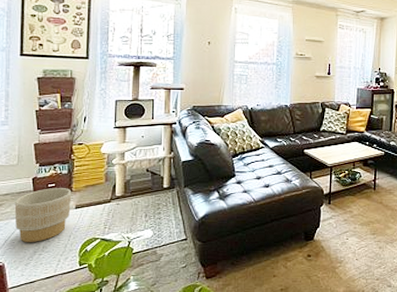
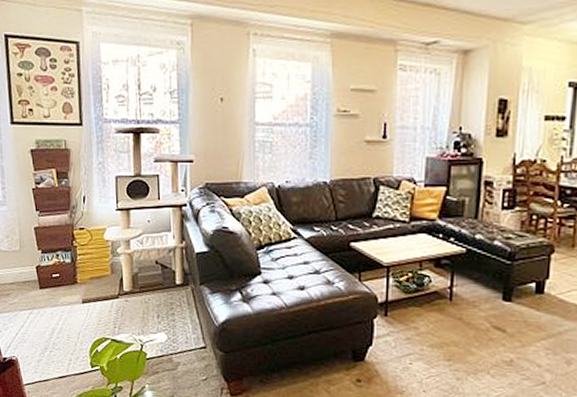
planter: present [15,188,72,242] -> none [22,278,77,338]

